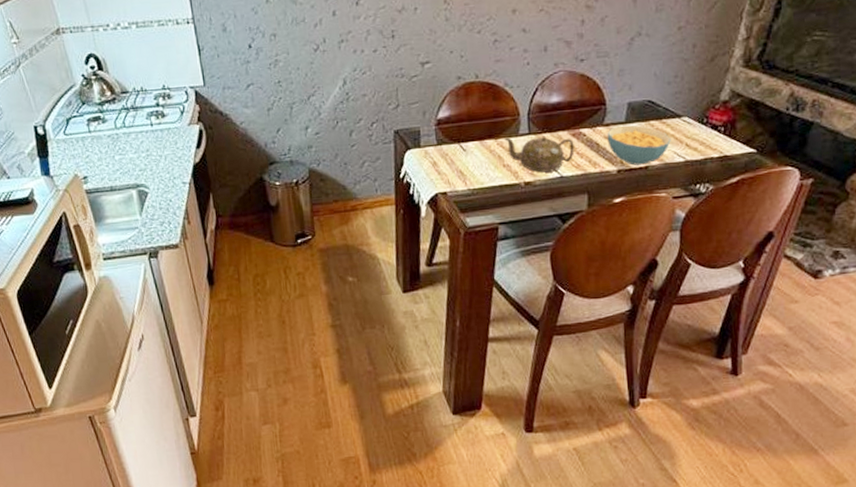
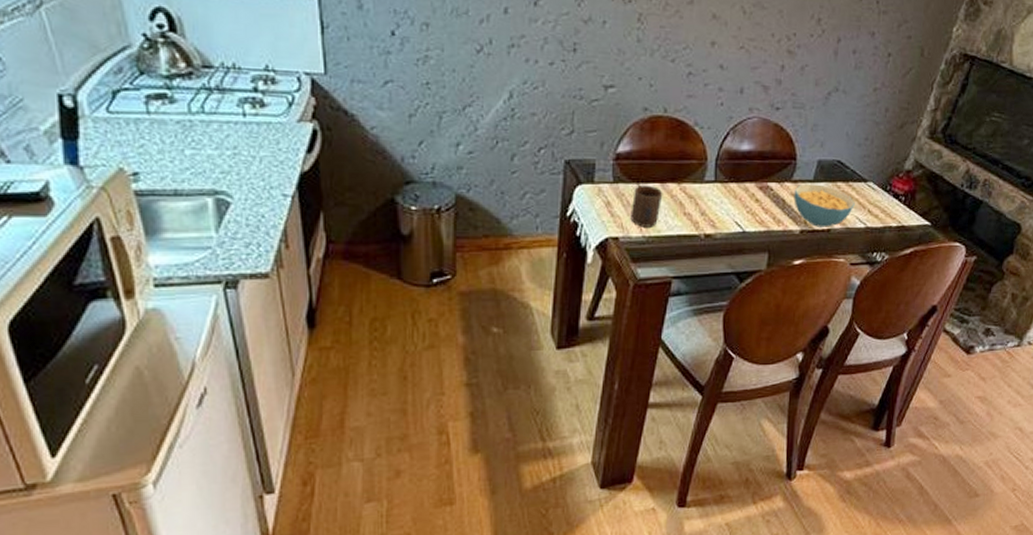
cup: none [455,143,483,181] -> present [630,184,663,227]
teapot: present [504,136,574,173] -> none [688,183,760,226]

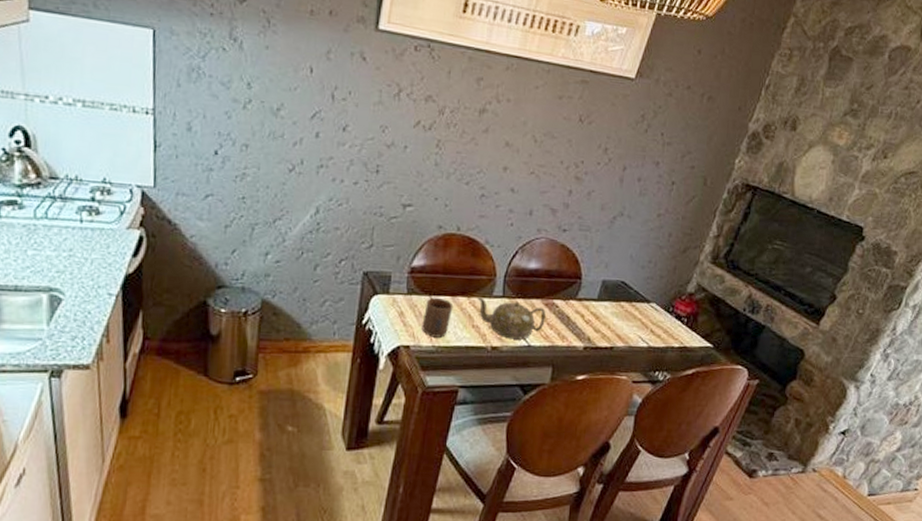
teapot: none [688,183,760,226] -> present [477,297,546,340]
cereal bowl: present [794,183,855,227] -> none [578,302,638,345]

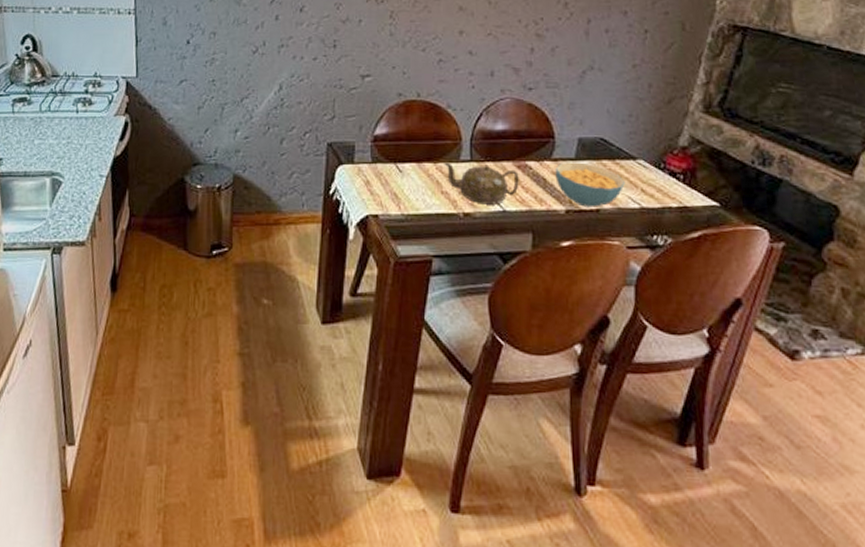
cup: present [422,297,454,338] -> none [389,164,420,206]
cereal bowl: none [578,302,638,345] -> present [555,162,625,207]

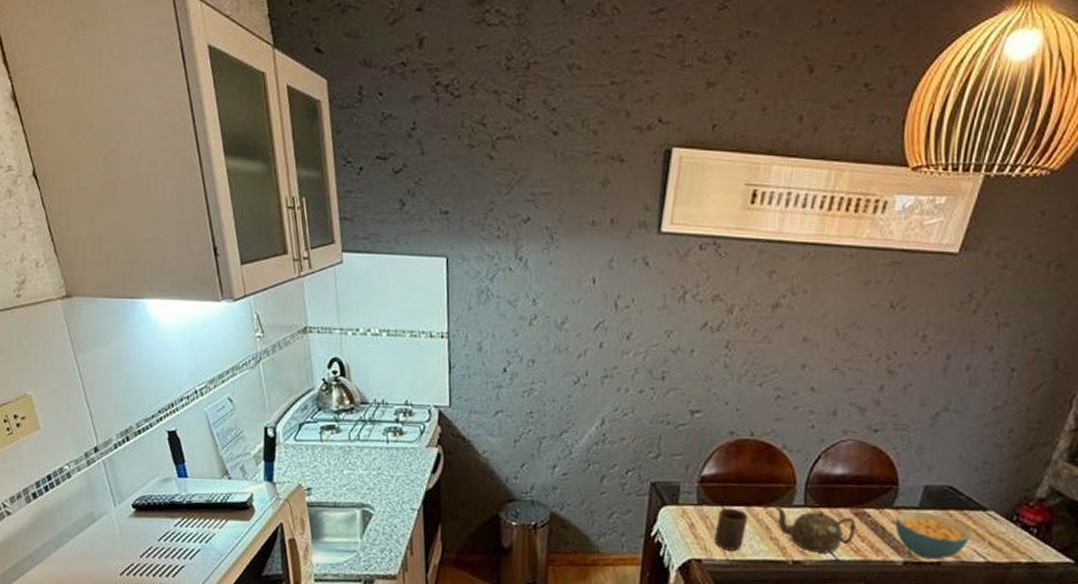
cup: none [389,164,420,206] -> present [714,507,749,551]

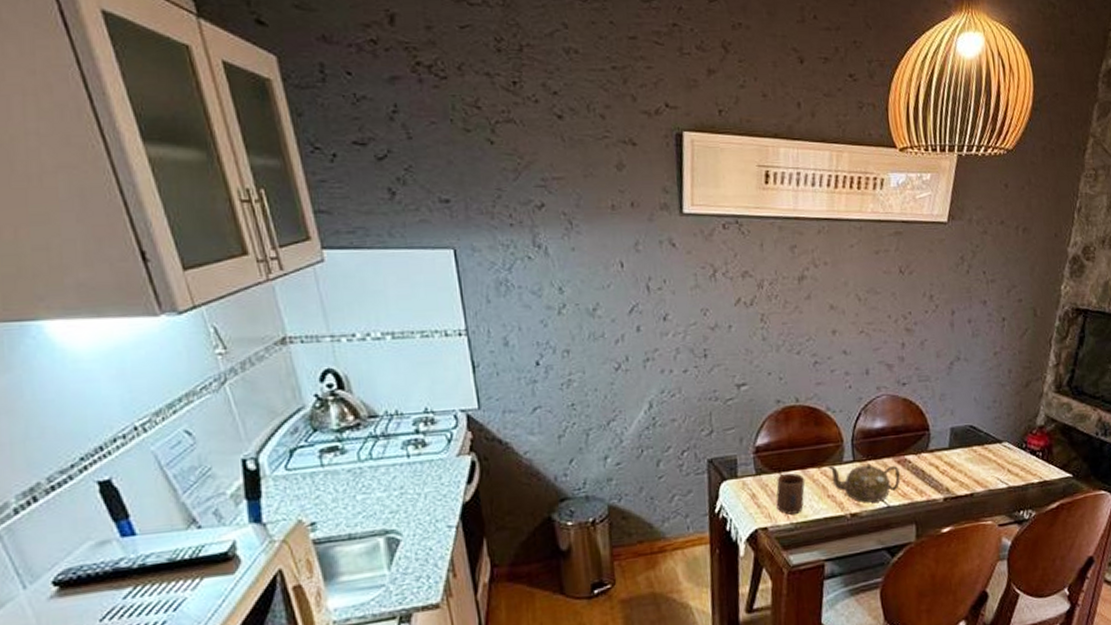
cereal bowl: present [895,511,972,560] -> none [932,451,994,493]

